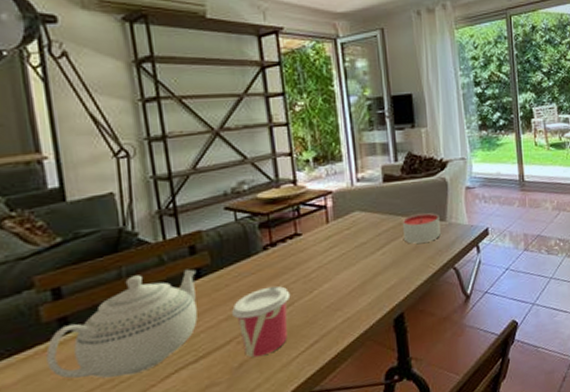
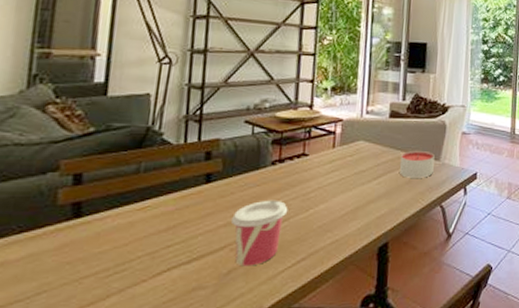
teapot: present [46,269,198,379] -> none [51,172,208,268]

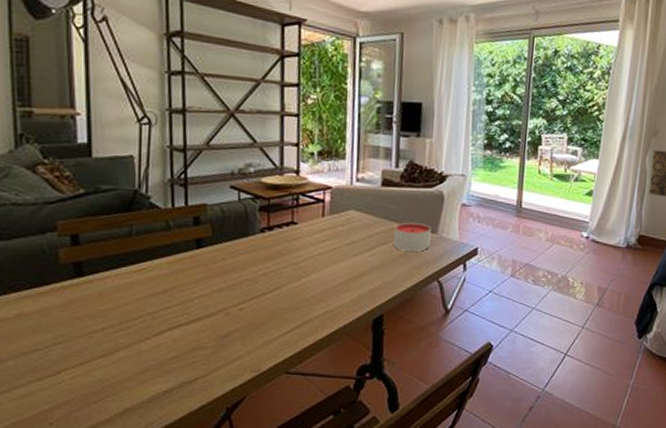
cup: present [232,200,288,267] -> none [225,267,280,331]

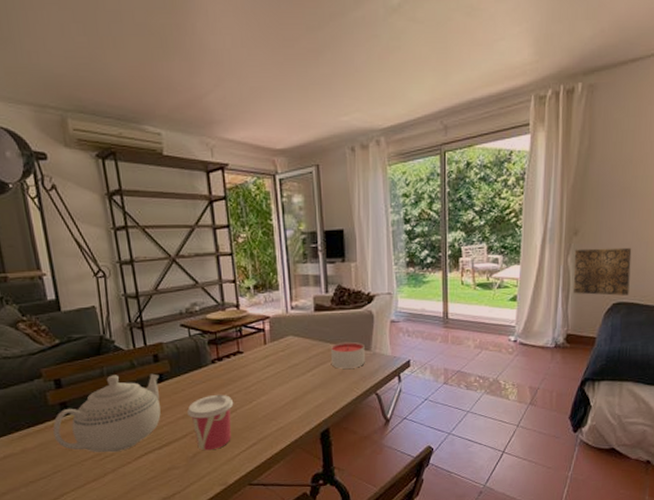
teapot: none [60,235,198,325] -> present [53,373,161,453]
cup: none [225,267,280,331] -> present [187,394,234,451]

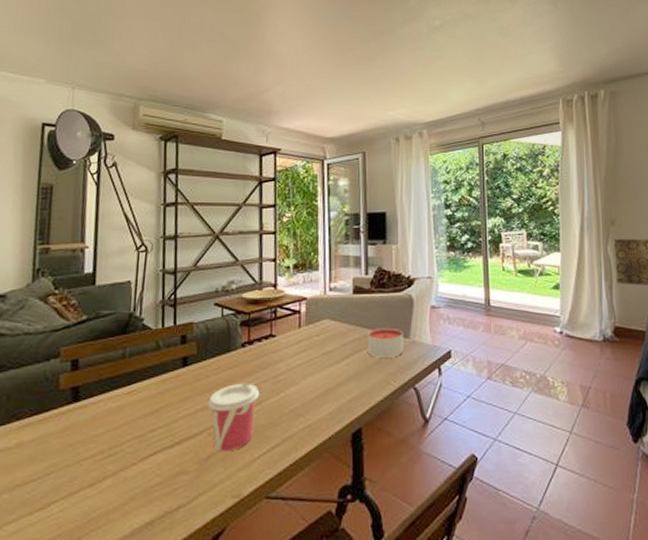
teapot: present [53,373,161,453] -> none [56,356,184,451]

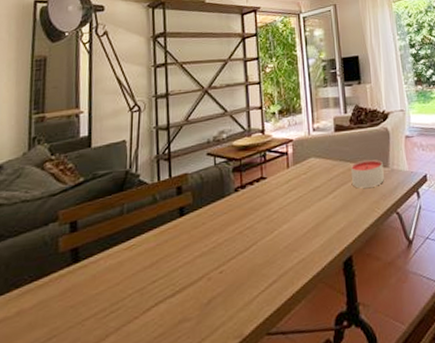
cup: present [208,383,260,452] -> none [206,225,255,295]

